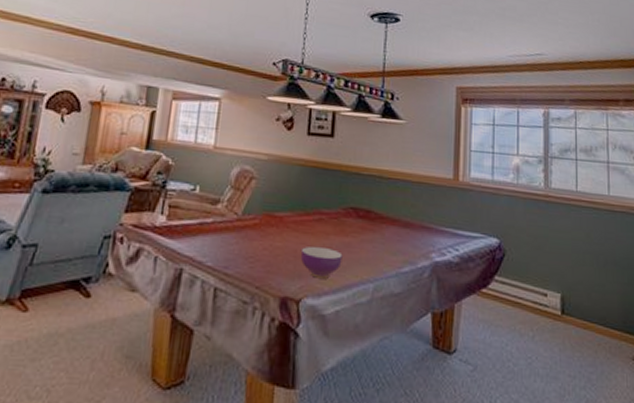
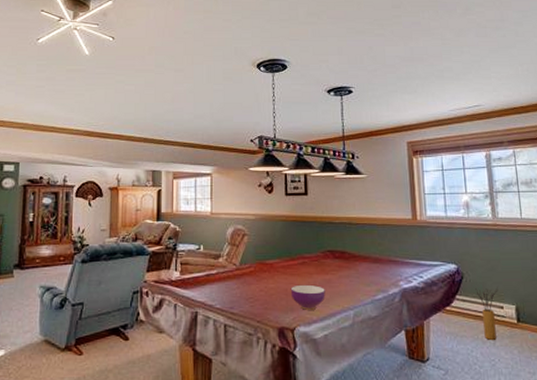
vase: none [517,270,543,335] -> present [475,287,498,341]

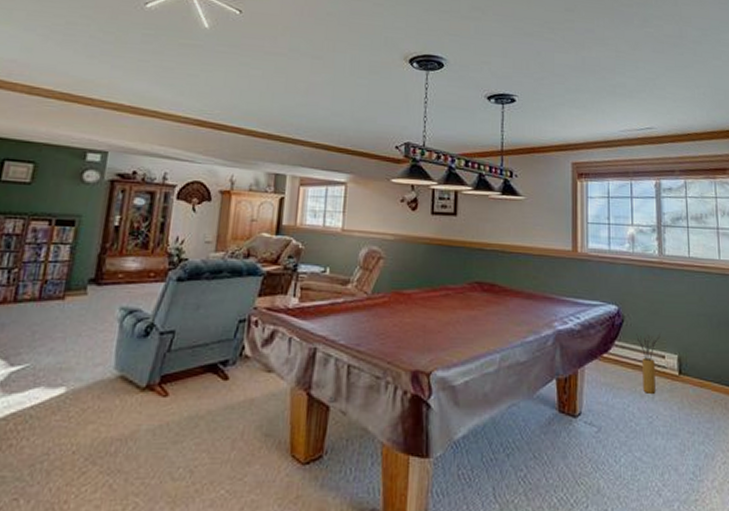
bowl: present [290,284,326,310] -> none [429,320,470,351]

